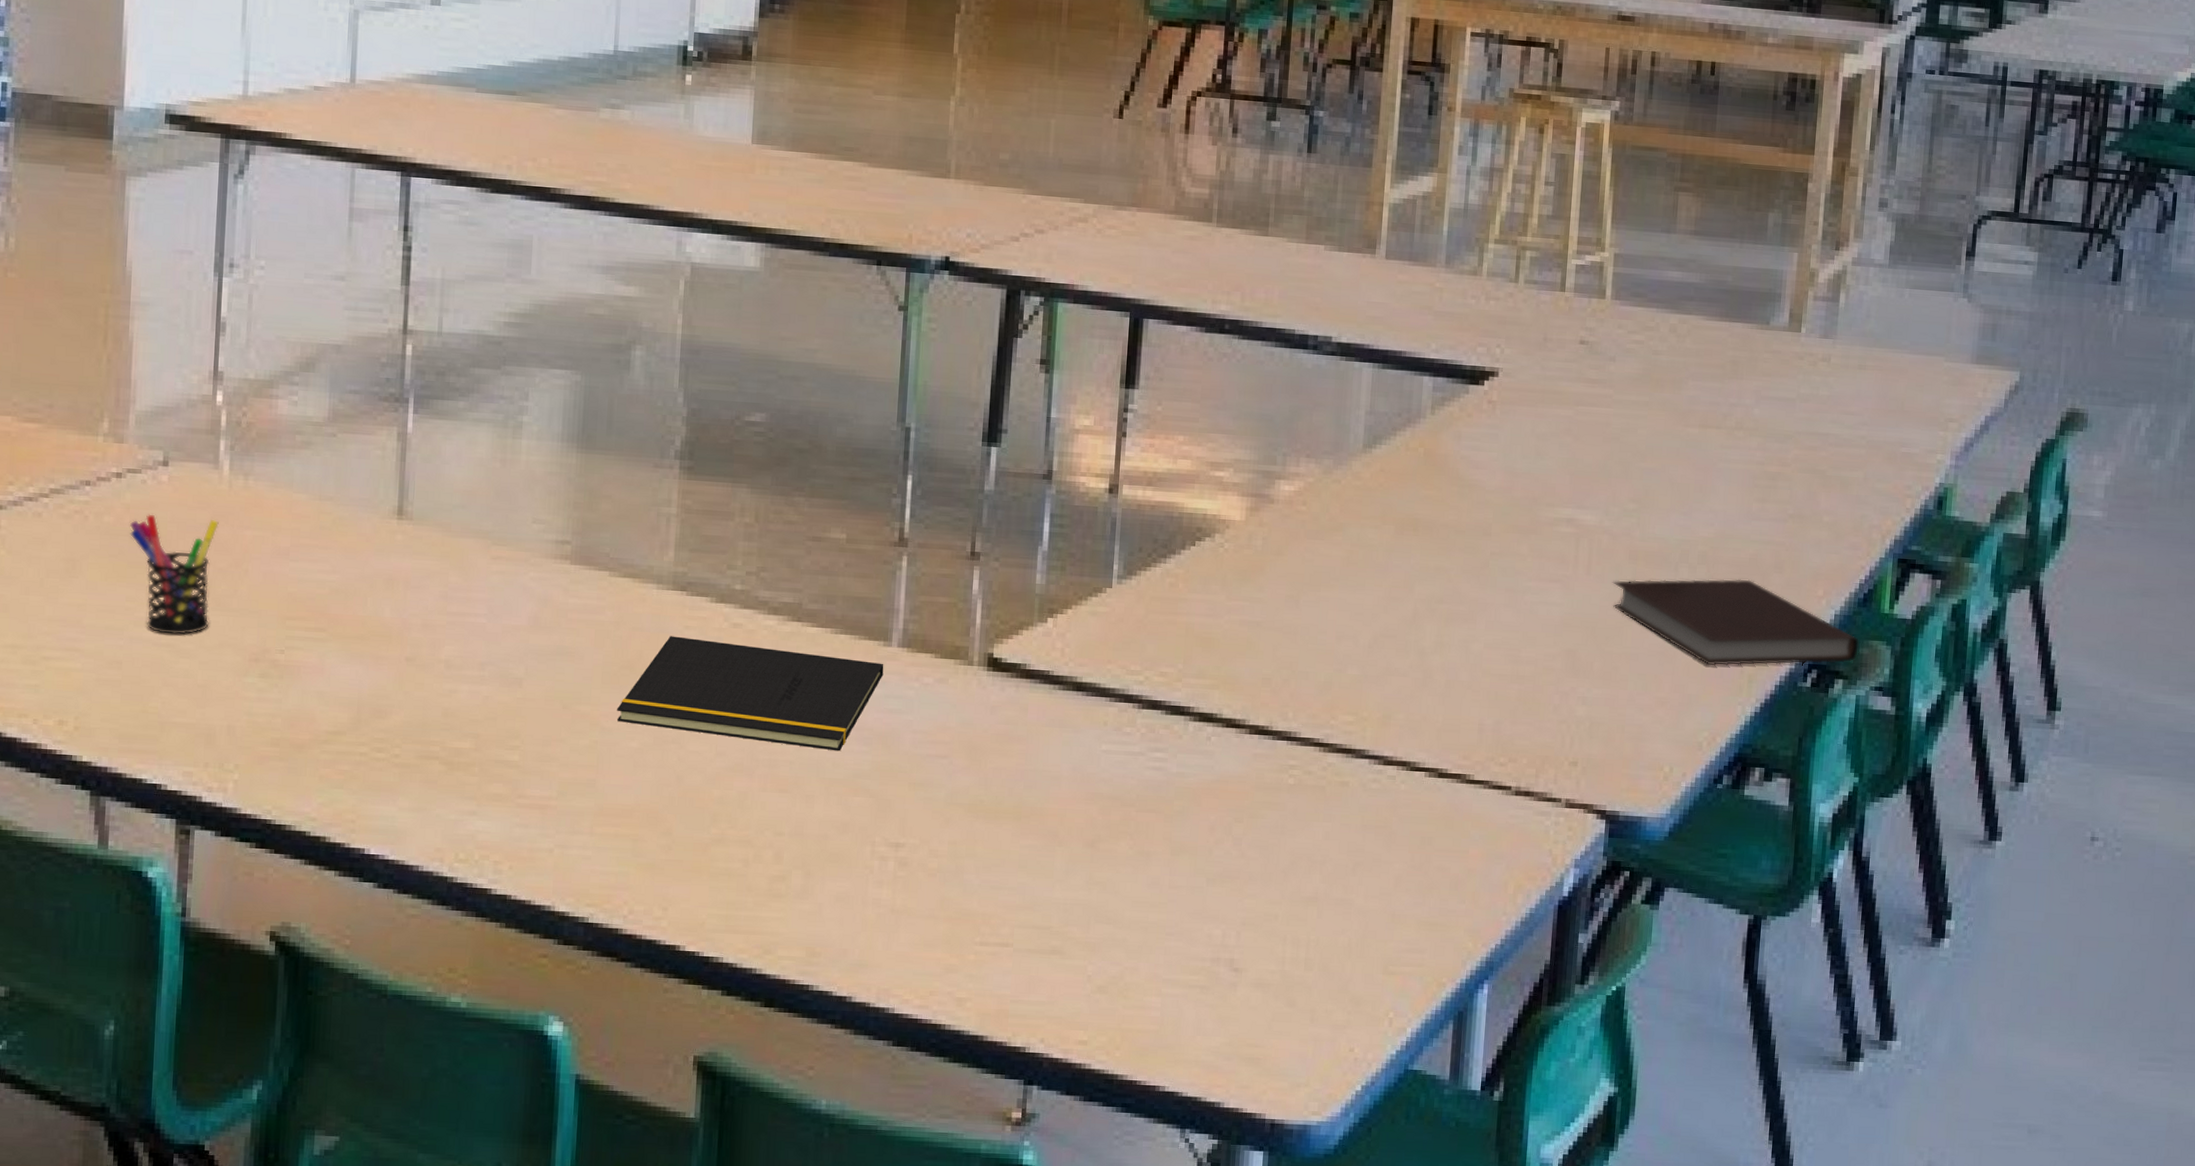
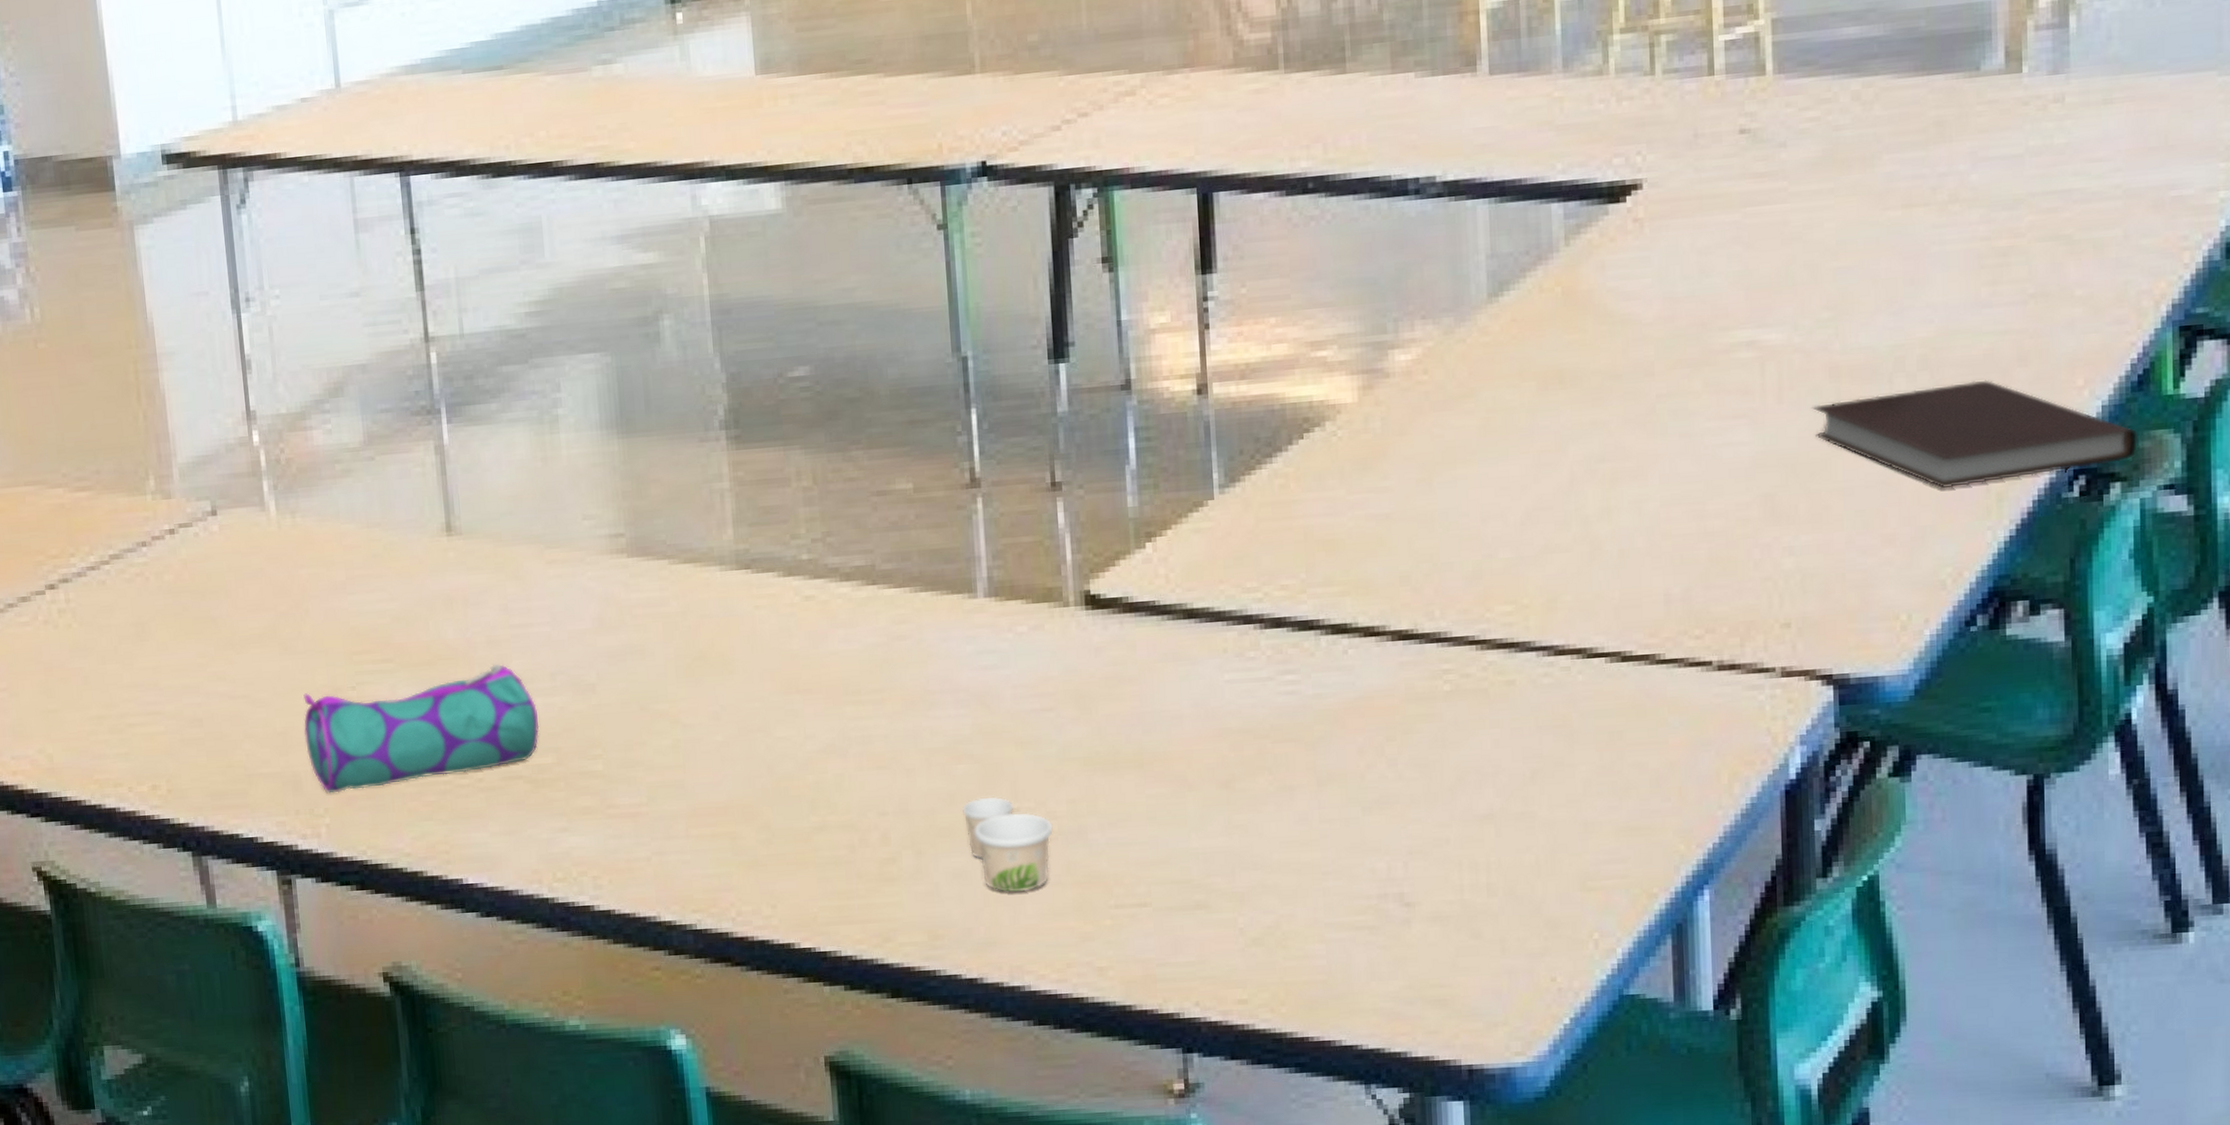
pen holder: present [129,514,219,635] -> none [189,562,279,686]
pencil case: none [225,646,463,751] -> present [303,663,540,794]
notepad: present [617,636,884,752] -> none [696,617,973,719]
paper cup: none [852,829,933,921] -> present [961,796,1053,892]

